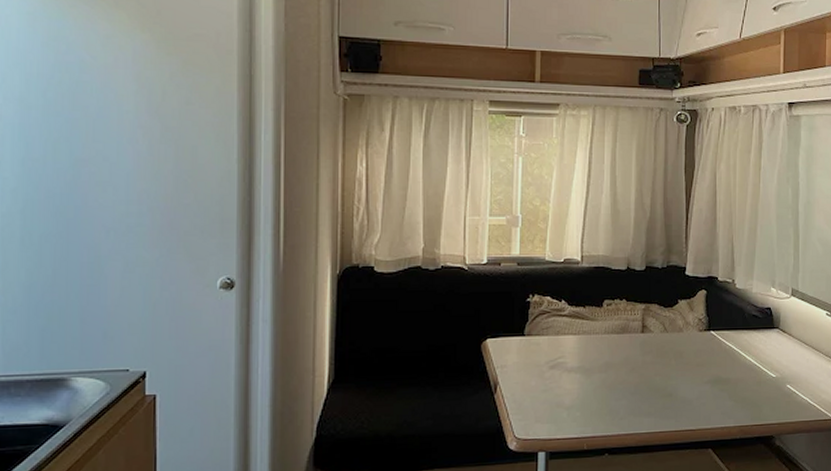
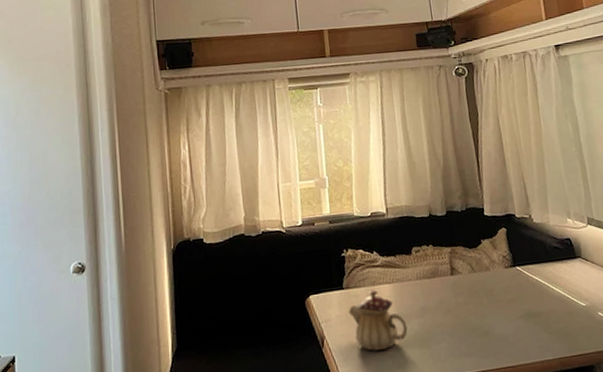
teapot: none [526,339,588,402] -> present [348,289,408,351]

